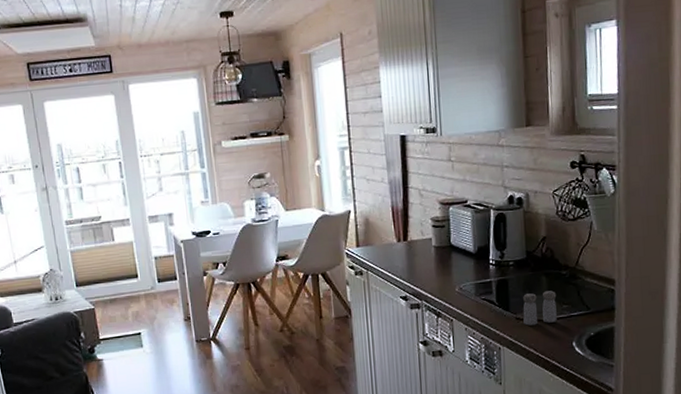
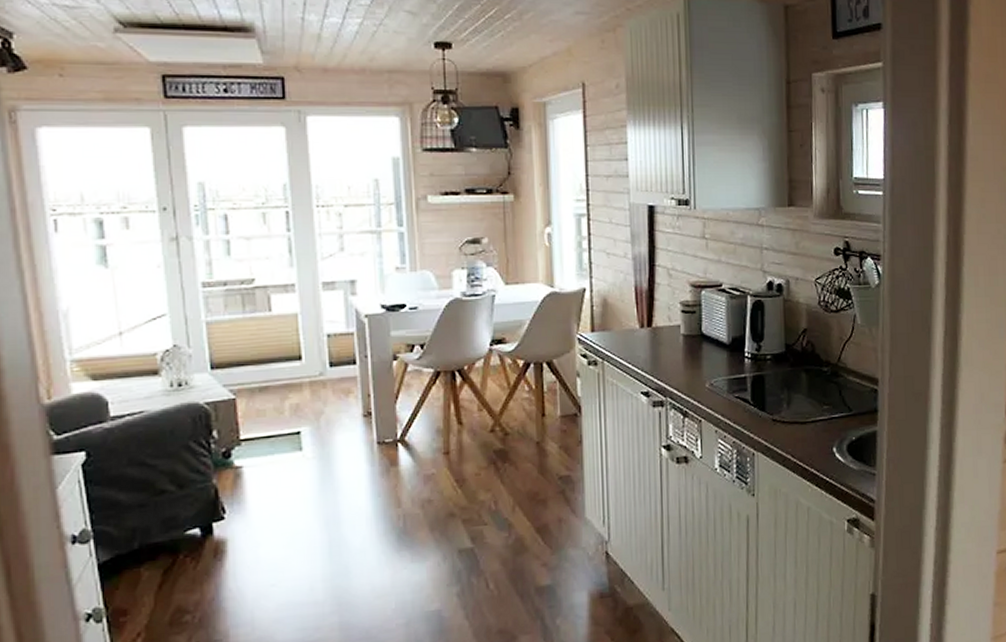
salt and pepper shaker: present [523,290,557,326] -> none [780,389,817,428]

